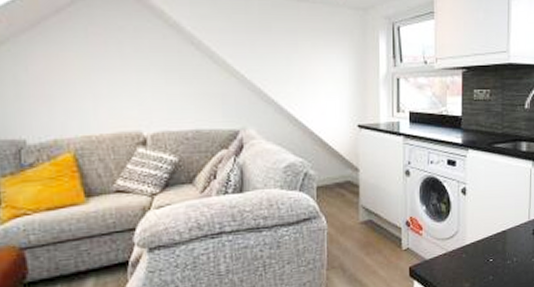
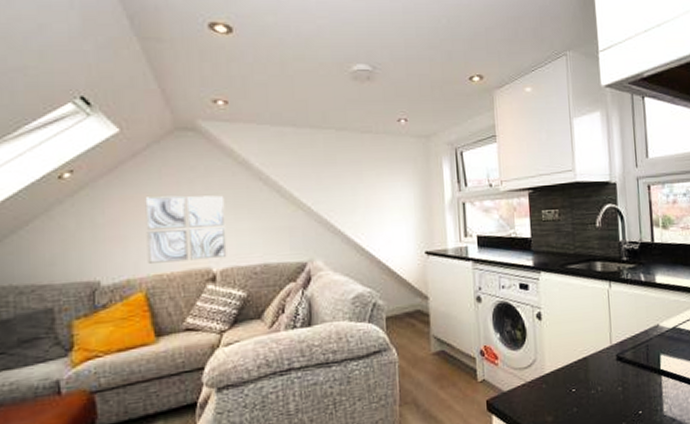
wall art: none [70,56,158,124] -> present [145,195,227,264]

